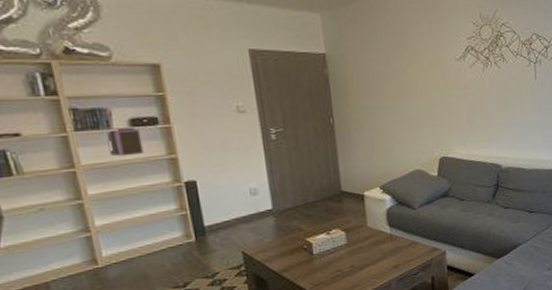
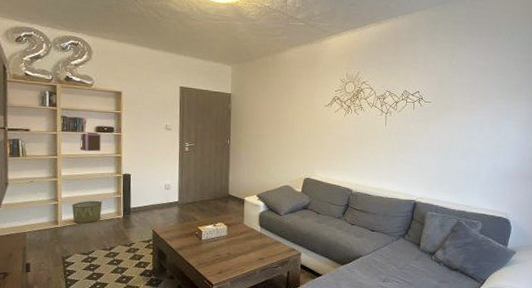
basket: none [113,222,163,259] -> present [71,200,103,224]

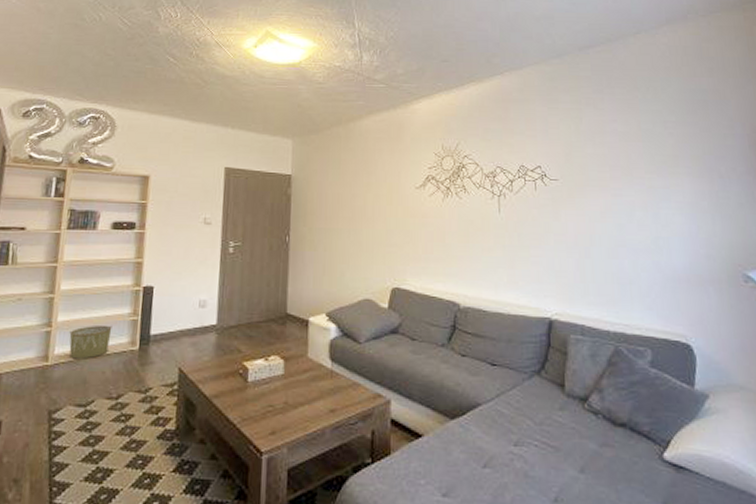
books: present [80,132,101,152] -> none [88,229,118,256]

